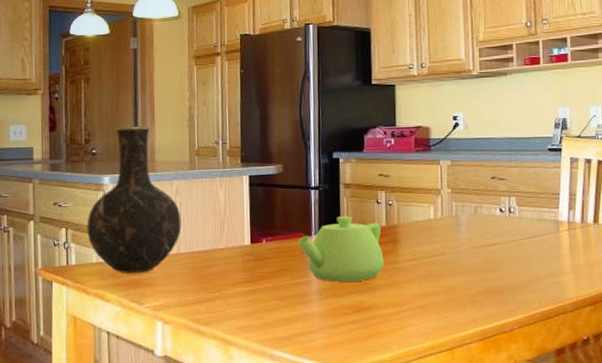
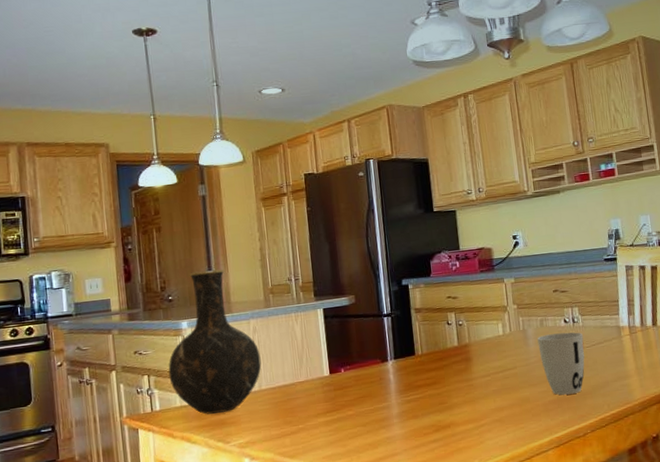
teapot: present [298,216,384,282] -> none [375,339,459,404]
cup: none [470,222,519,287] -> present [537,332,585,395]

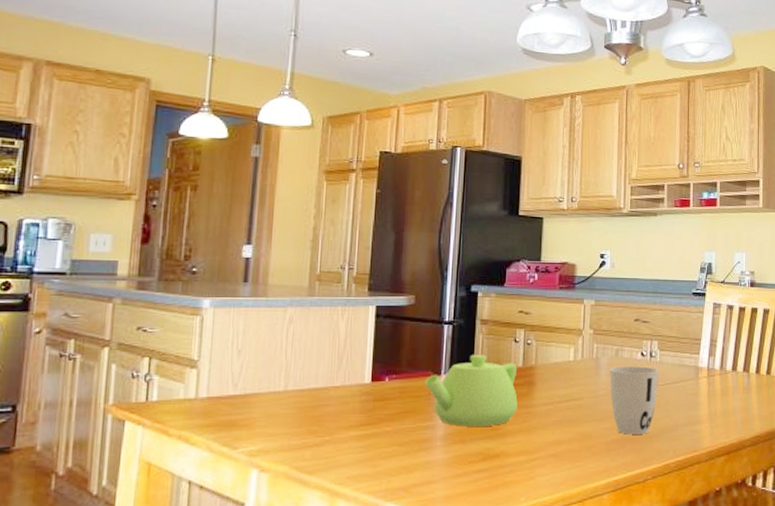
vase: present [168,269,262,414] -> none [175,243,293,412]
teapot: none [375,339,459,404] -> present [425,355,518,427]

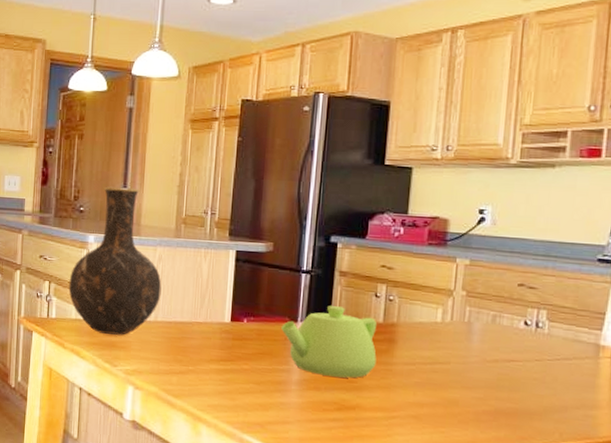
vase: none [175,243,293,412] -> present [68,186,162,335]
cup: present [609,366,659,435] -> none [483,333,546,410]

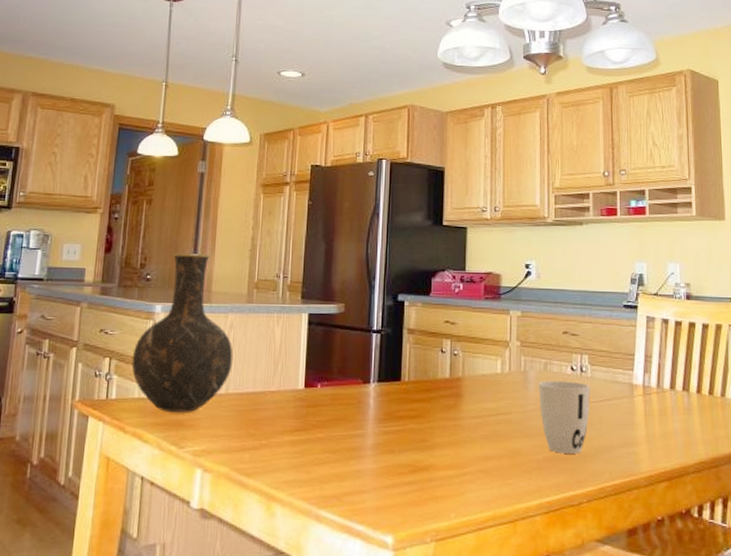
teapot: present [281,305,377,378] -> none [355,364,446,437]
cup: none [483,333,546,410] -> present [539,381,590,454]

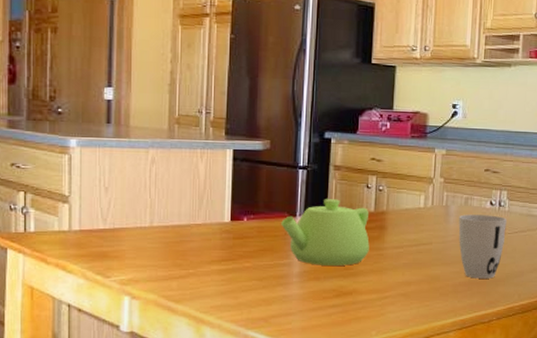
vase: present [131,252,233,412] -> none [49,85,156,244]
teapot: none [355,364,446,437] -> present [281,199,370,266]

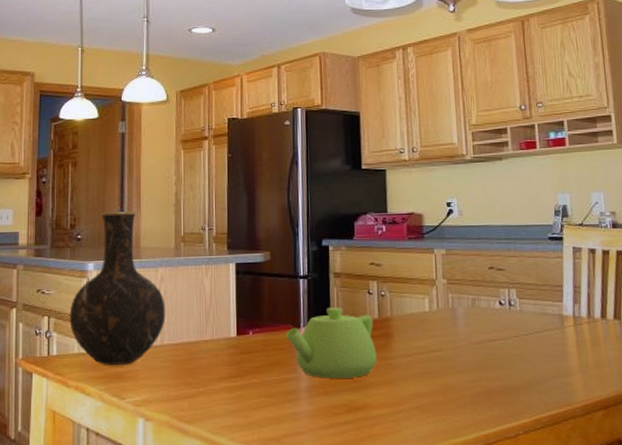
vase: none [49,85,156,244] -> present [69,211,166,365]
cup: present [458,214,507,279] -> none [467,316,521,387]

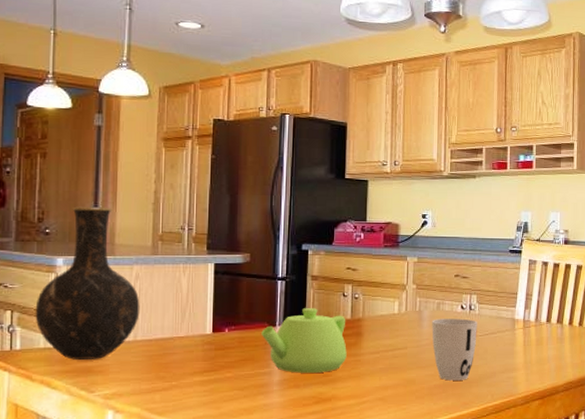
cup: none [467,316,521,387] -> present [432,318,478,381]

